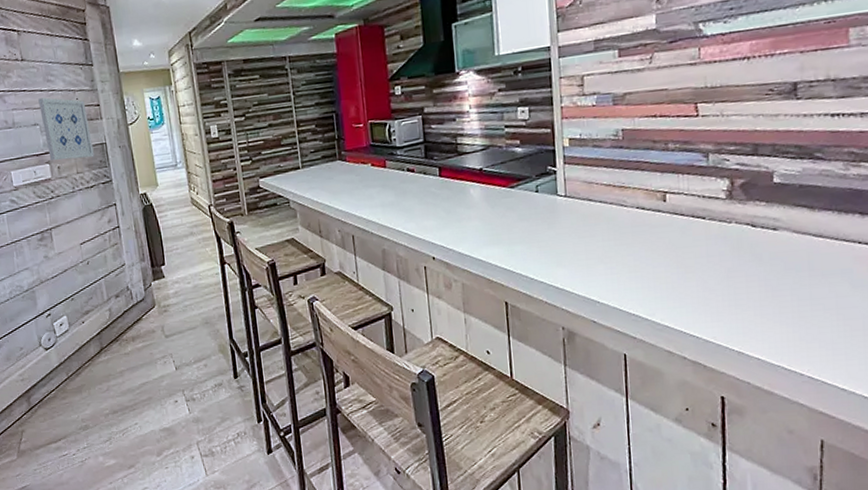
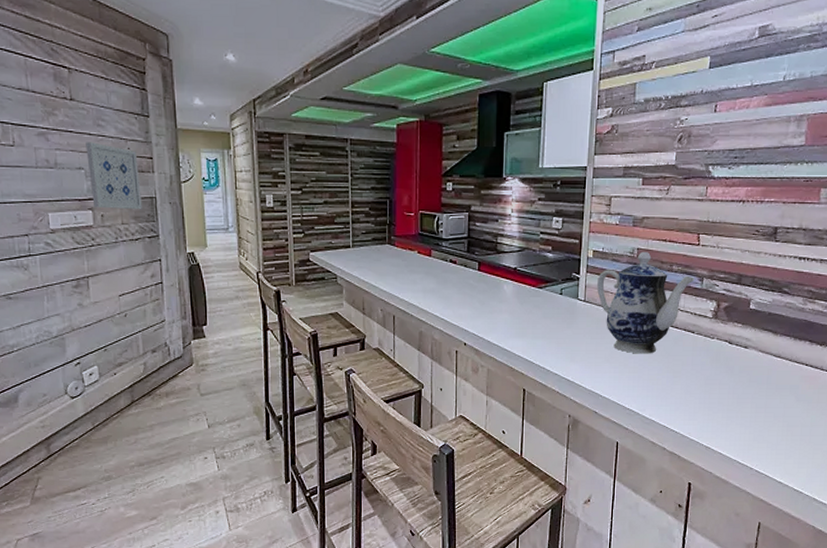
teapot: none [578,132,698,250] -> present [597,252,695,354]

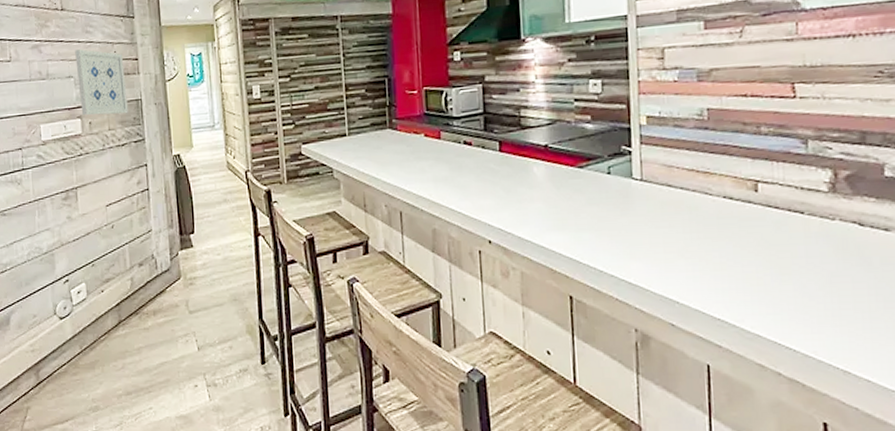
teapot: present [597,252,695,354] -> none [656,112,795,245]

